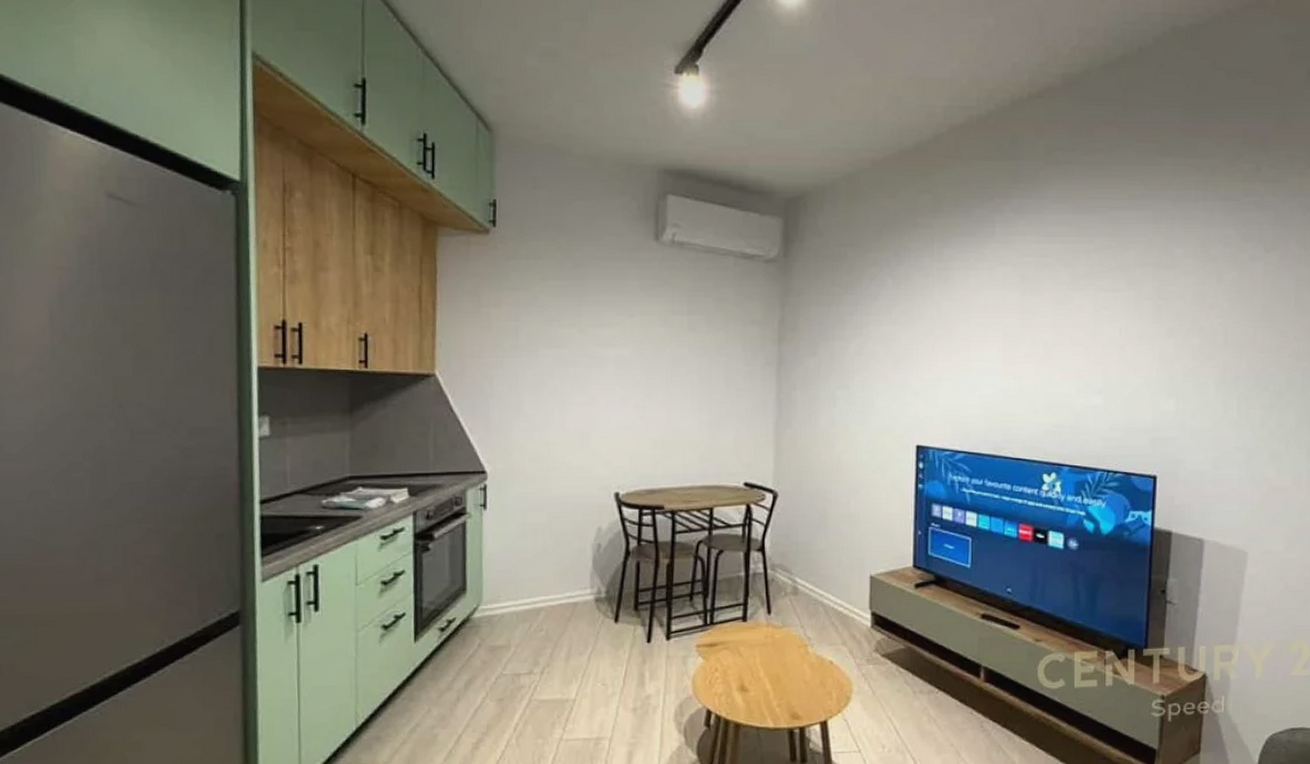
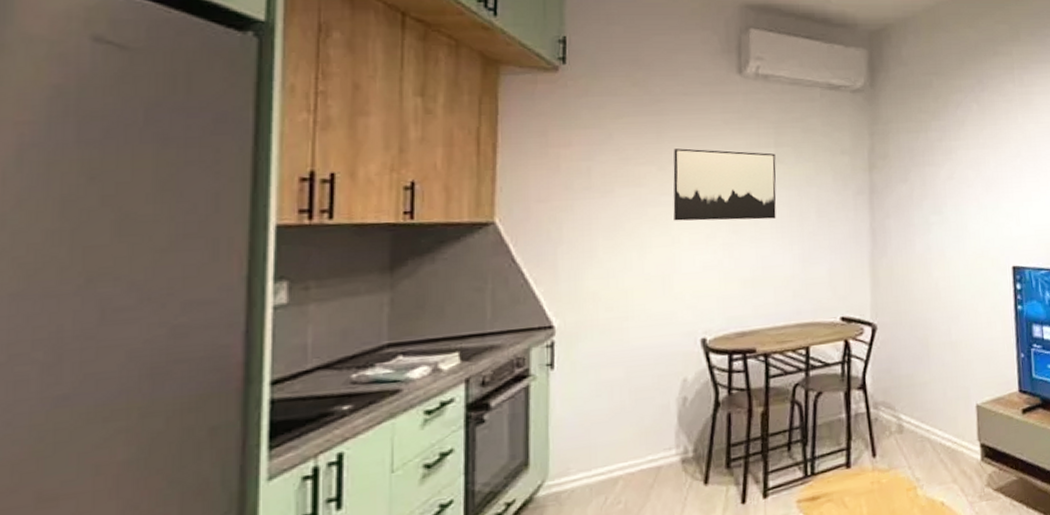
wall art: none [591,313,688,385] -> present [673,148,777,221]

